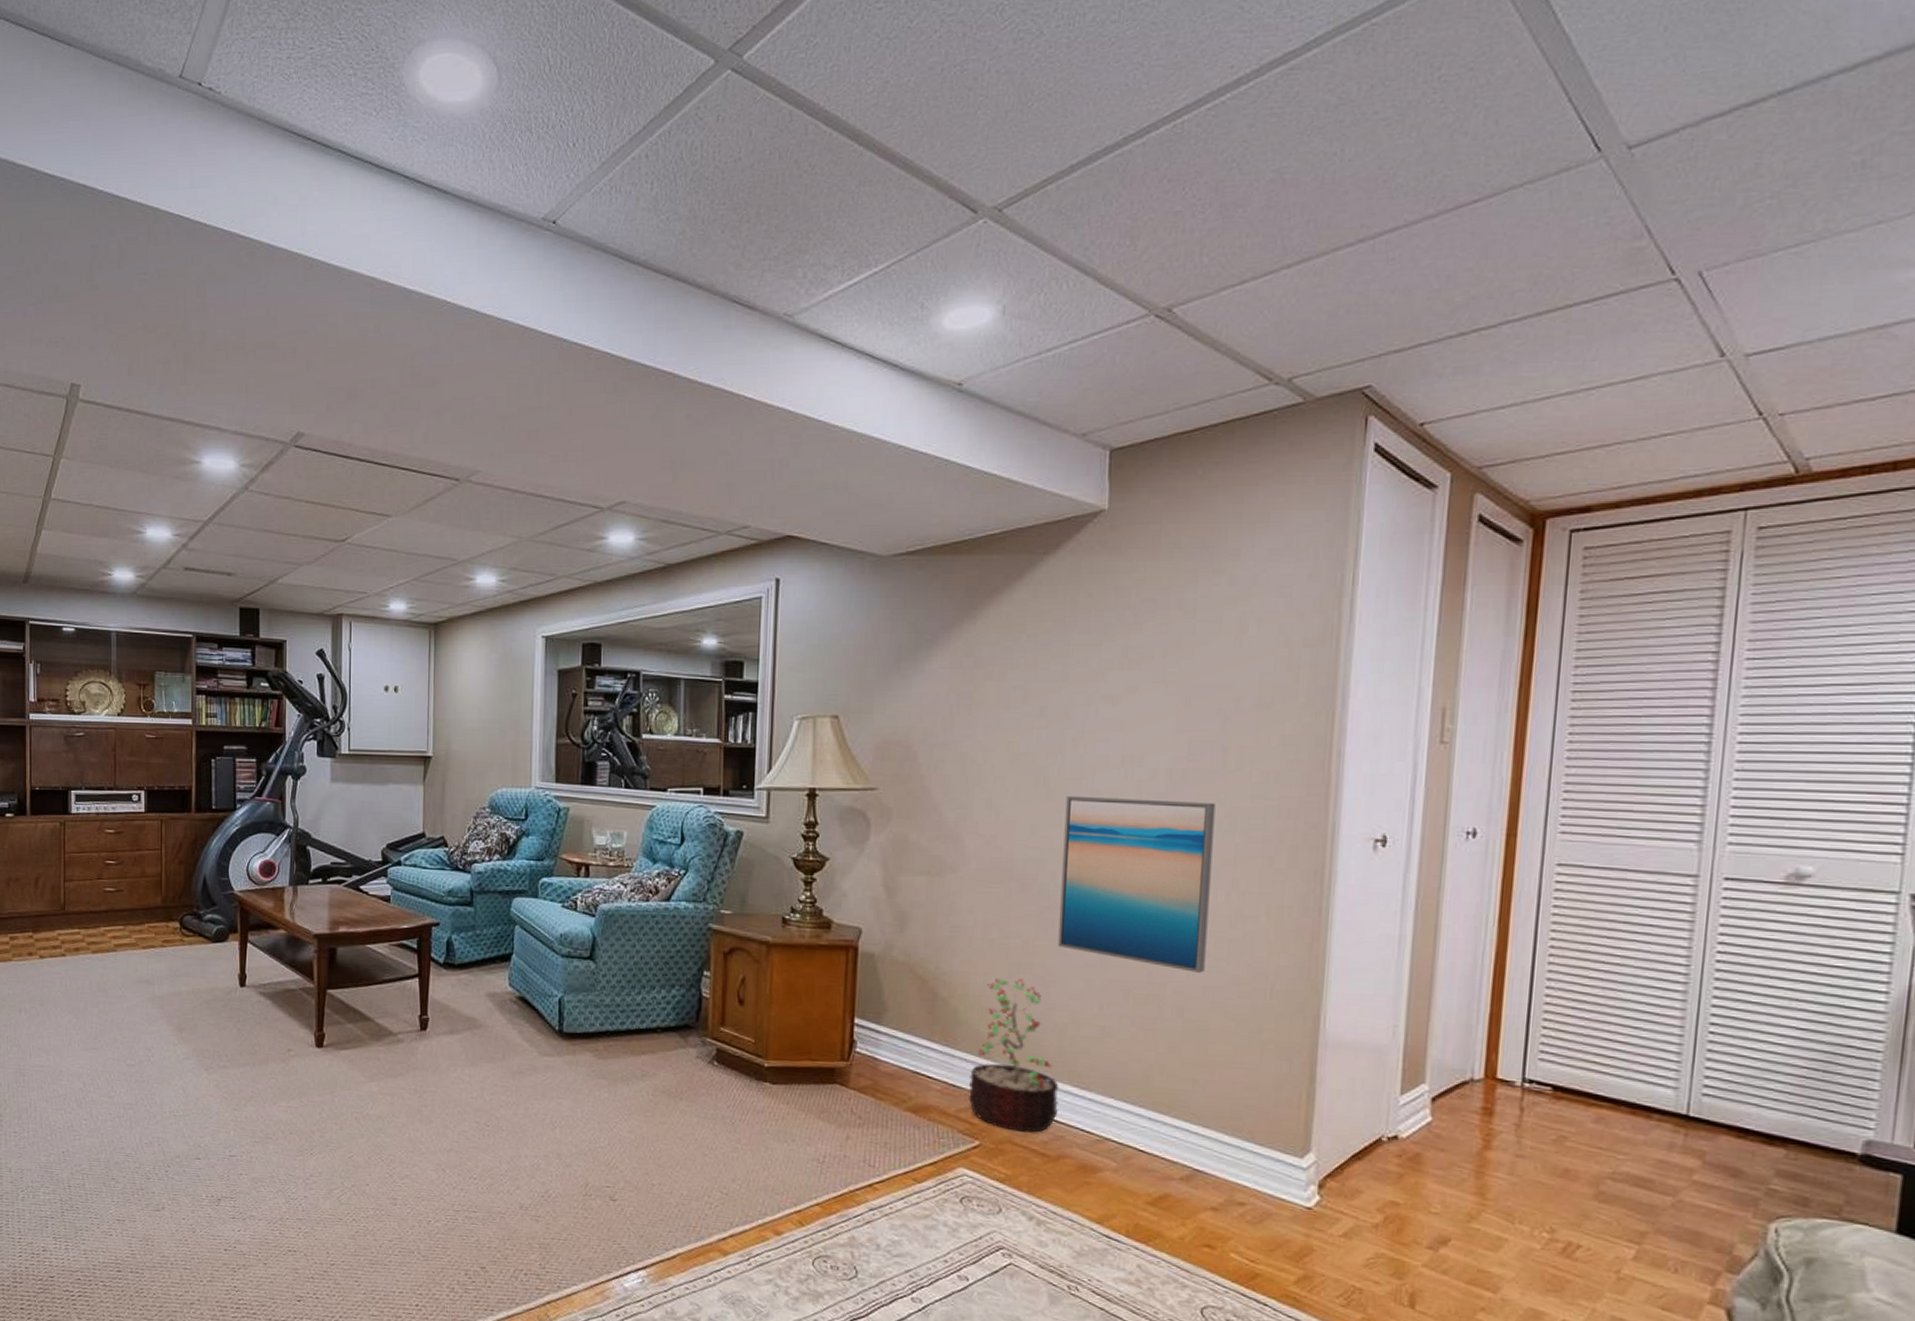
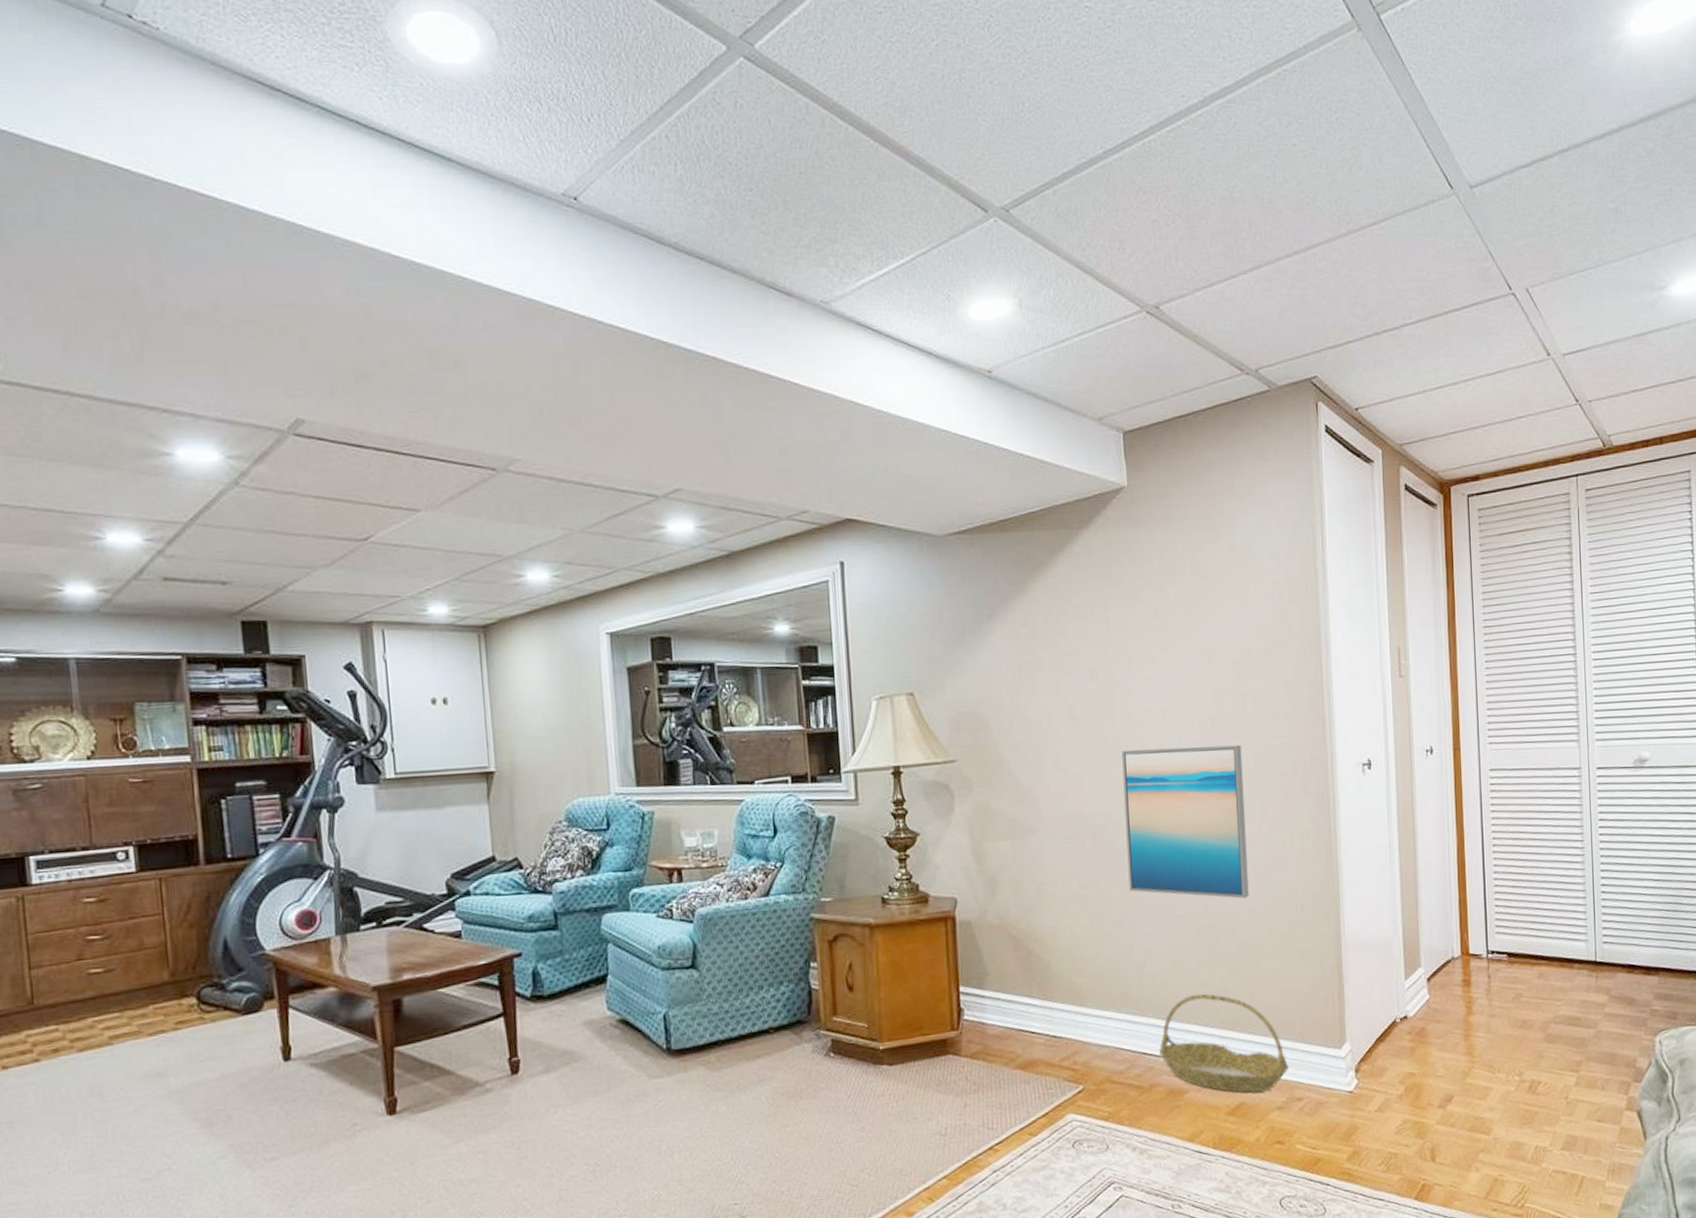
decorative plant: present [969,978,1059,1133] -> none [1068,925,1146,1070]
basket: none [1071,1068,1231,1188] -> present [1158,993,1289,1093]

